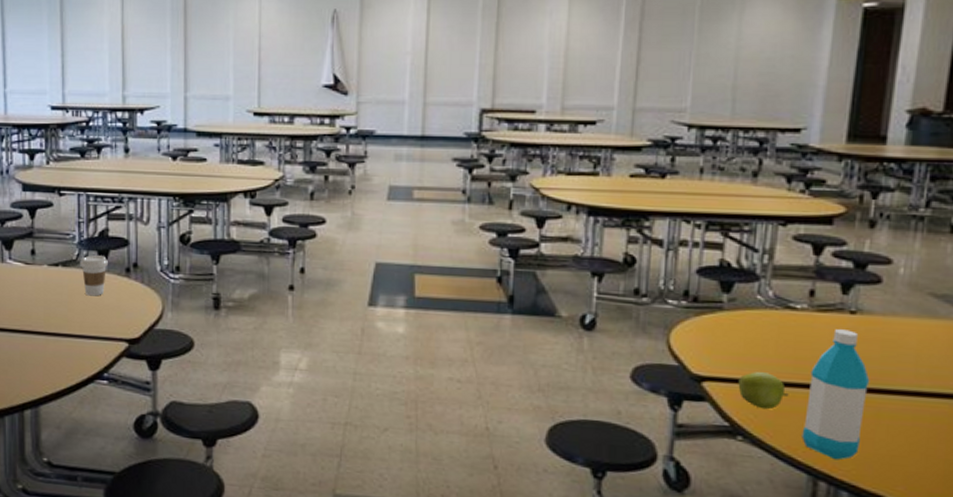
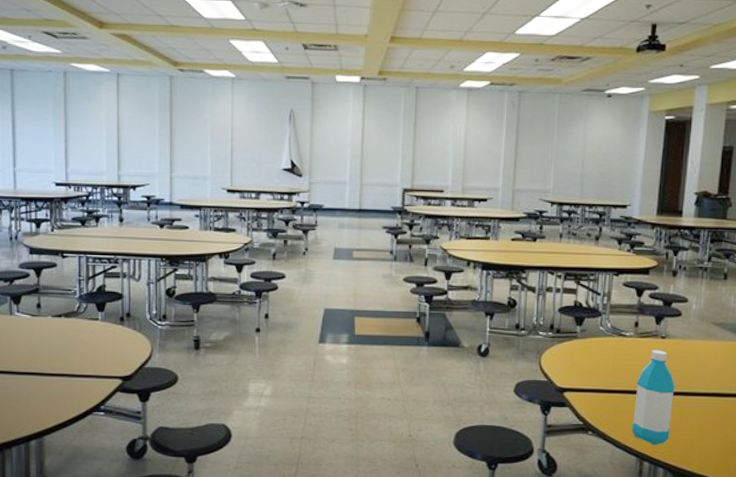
coffee cup: present [80,255,108,296] -> none [80,307,105,342]
apple: present [738,372,789,410] -> none [588,383,623,411]

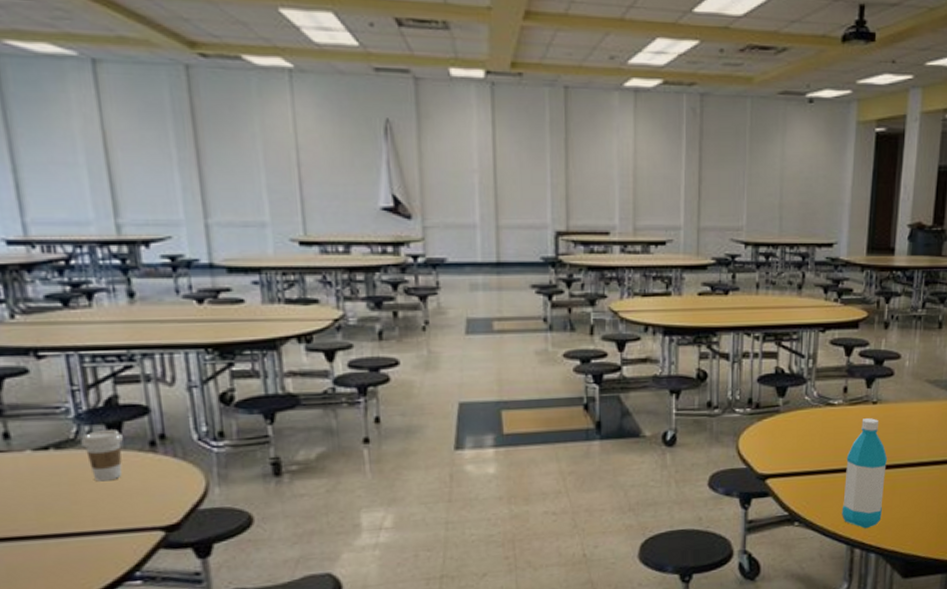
coffee cup: none [80,307,105,342] -> present [81,430,123,482]

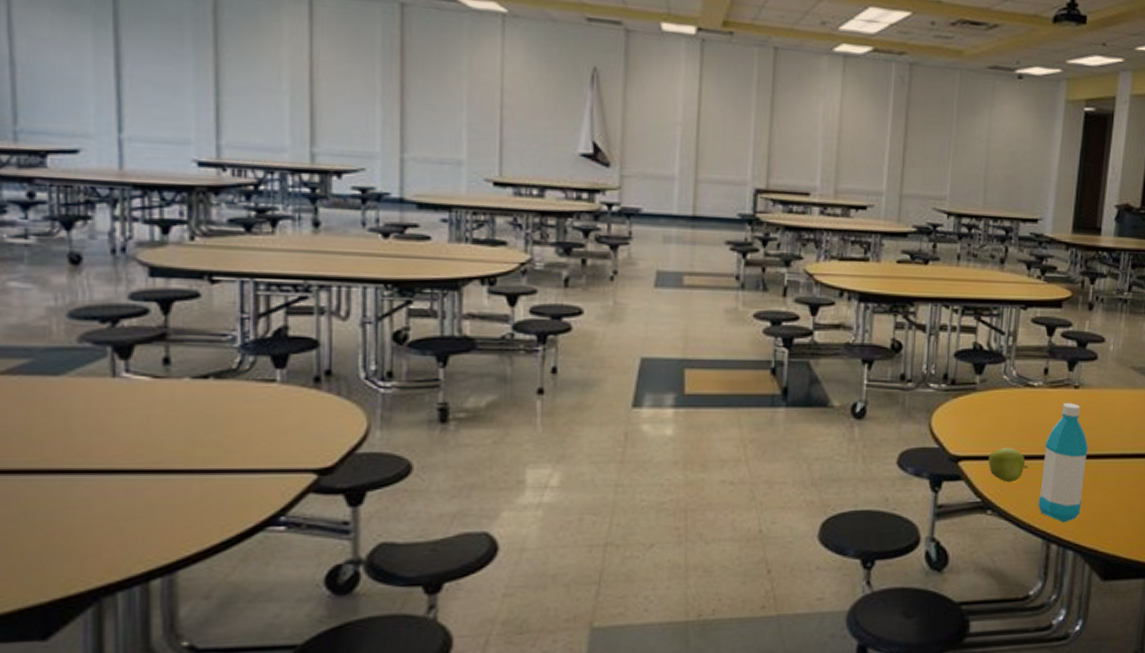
coffee cup: present [81,430,123,482] -> none [243,362,287,416]
apple: none [793,463,831,496] -> present [988,448,1028,483]

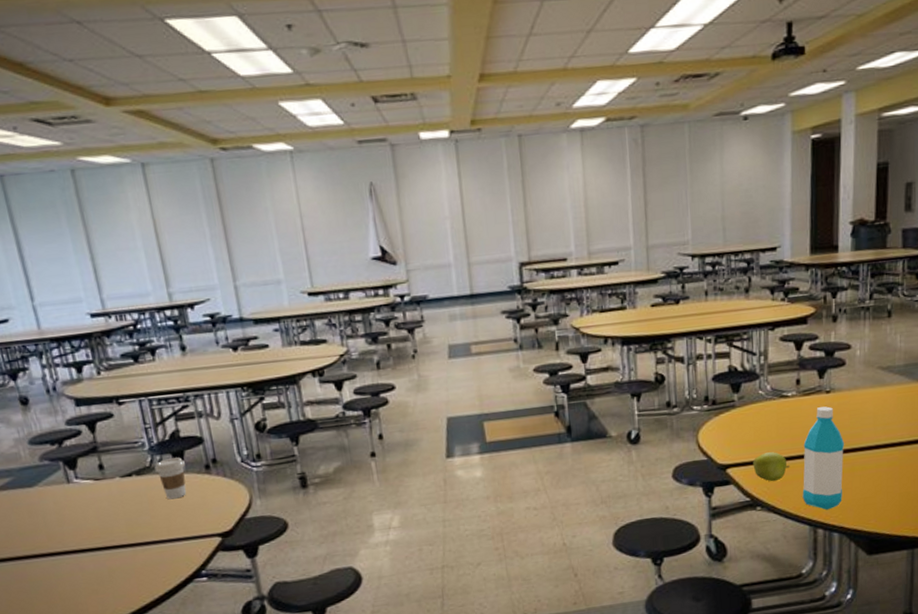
coffee cup: none [243,362,287,416] -> present [154,457,187,500]

